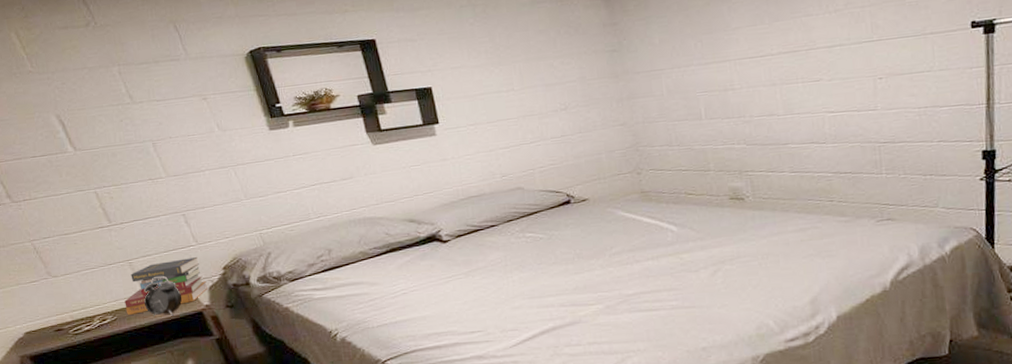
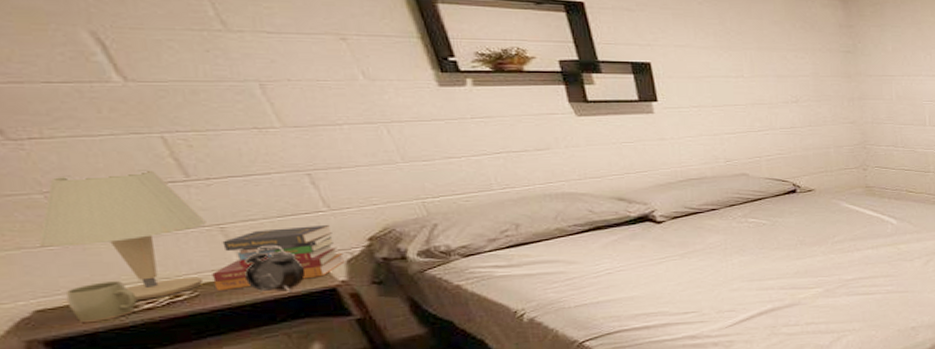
table lamp: none [28,218,121,325] -> present [38,170,207,301]
mug: none [42,308,81,342] -> present [65,281,138,323]

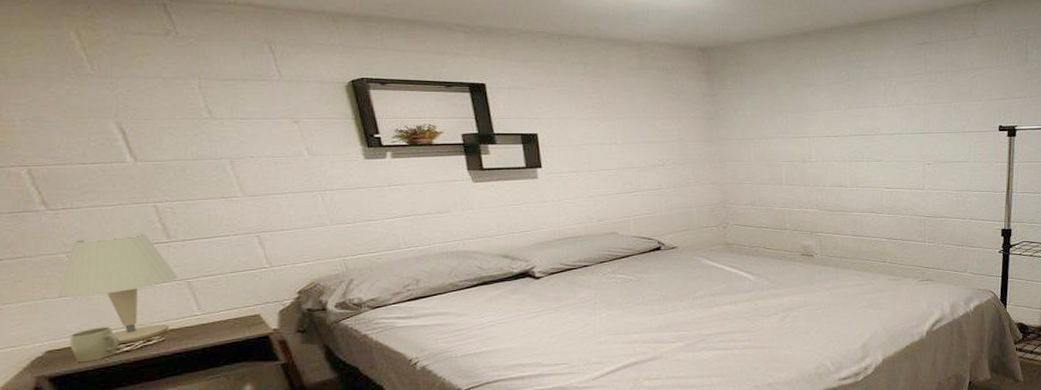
books: present [212,225,346,292] -> none [177,280,279,337]
alarm clock: present [245,244,306,294] -> none [201,296,247,340]

